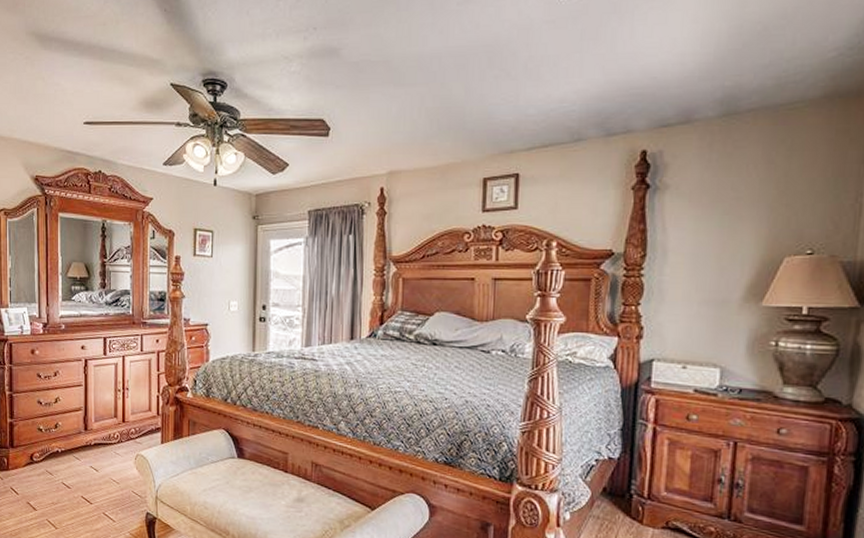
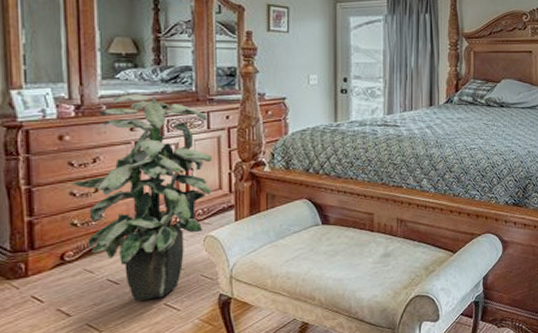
indoor plant: none [39,315,144,507] -> present [71,94,213,301]

